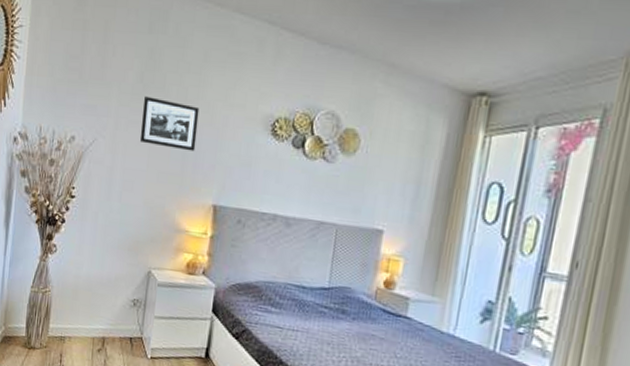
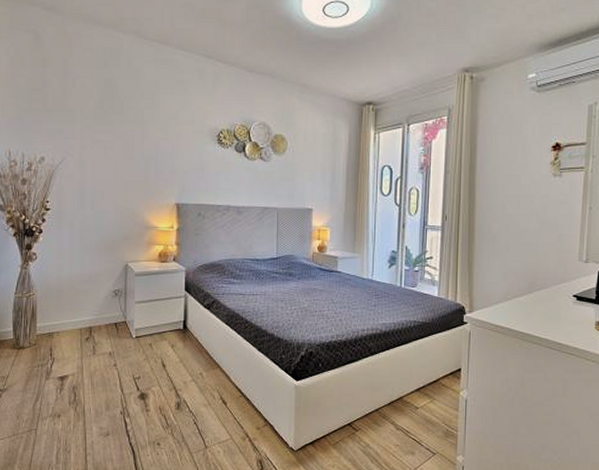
picture frame: present [139,96,200,152] -> none [105,119,156,162]

